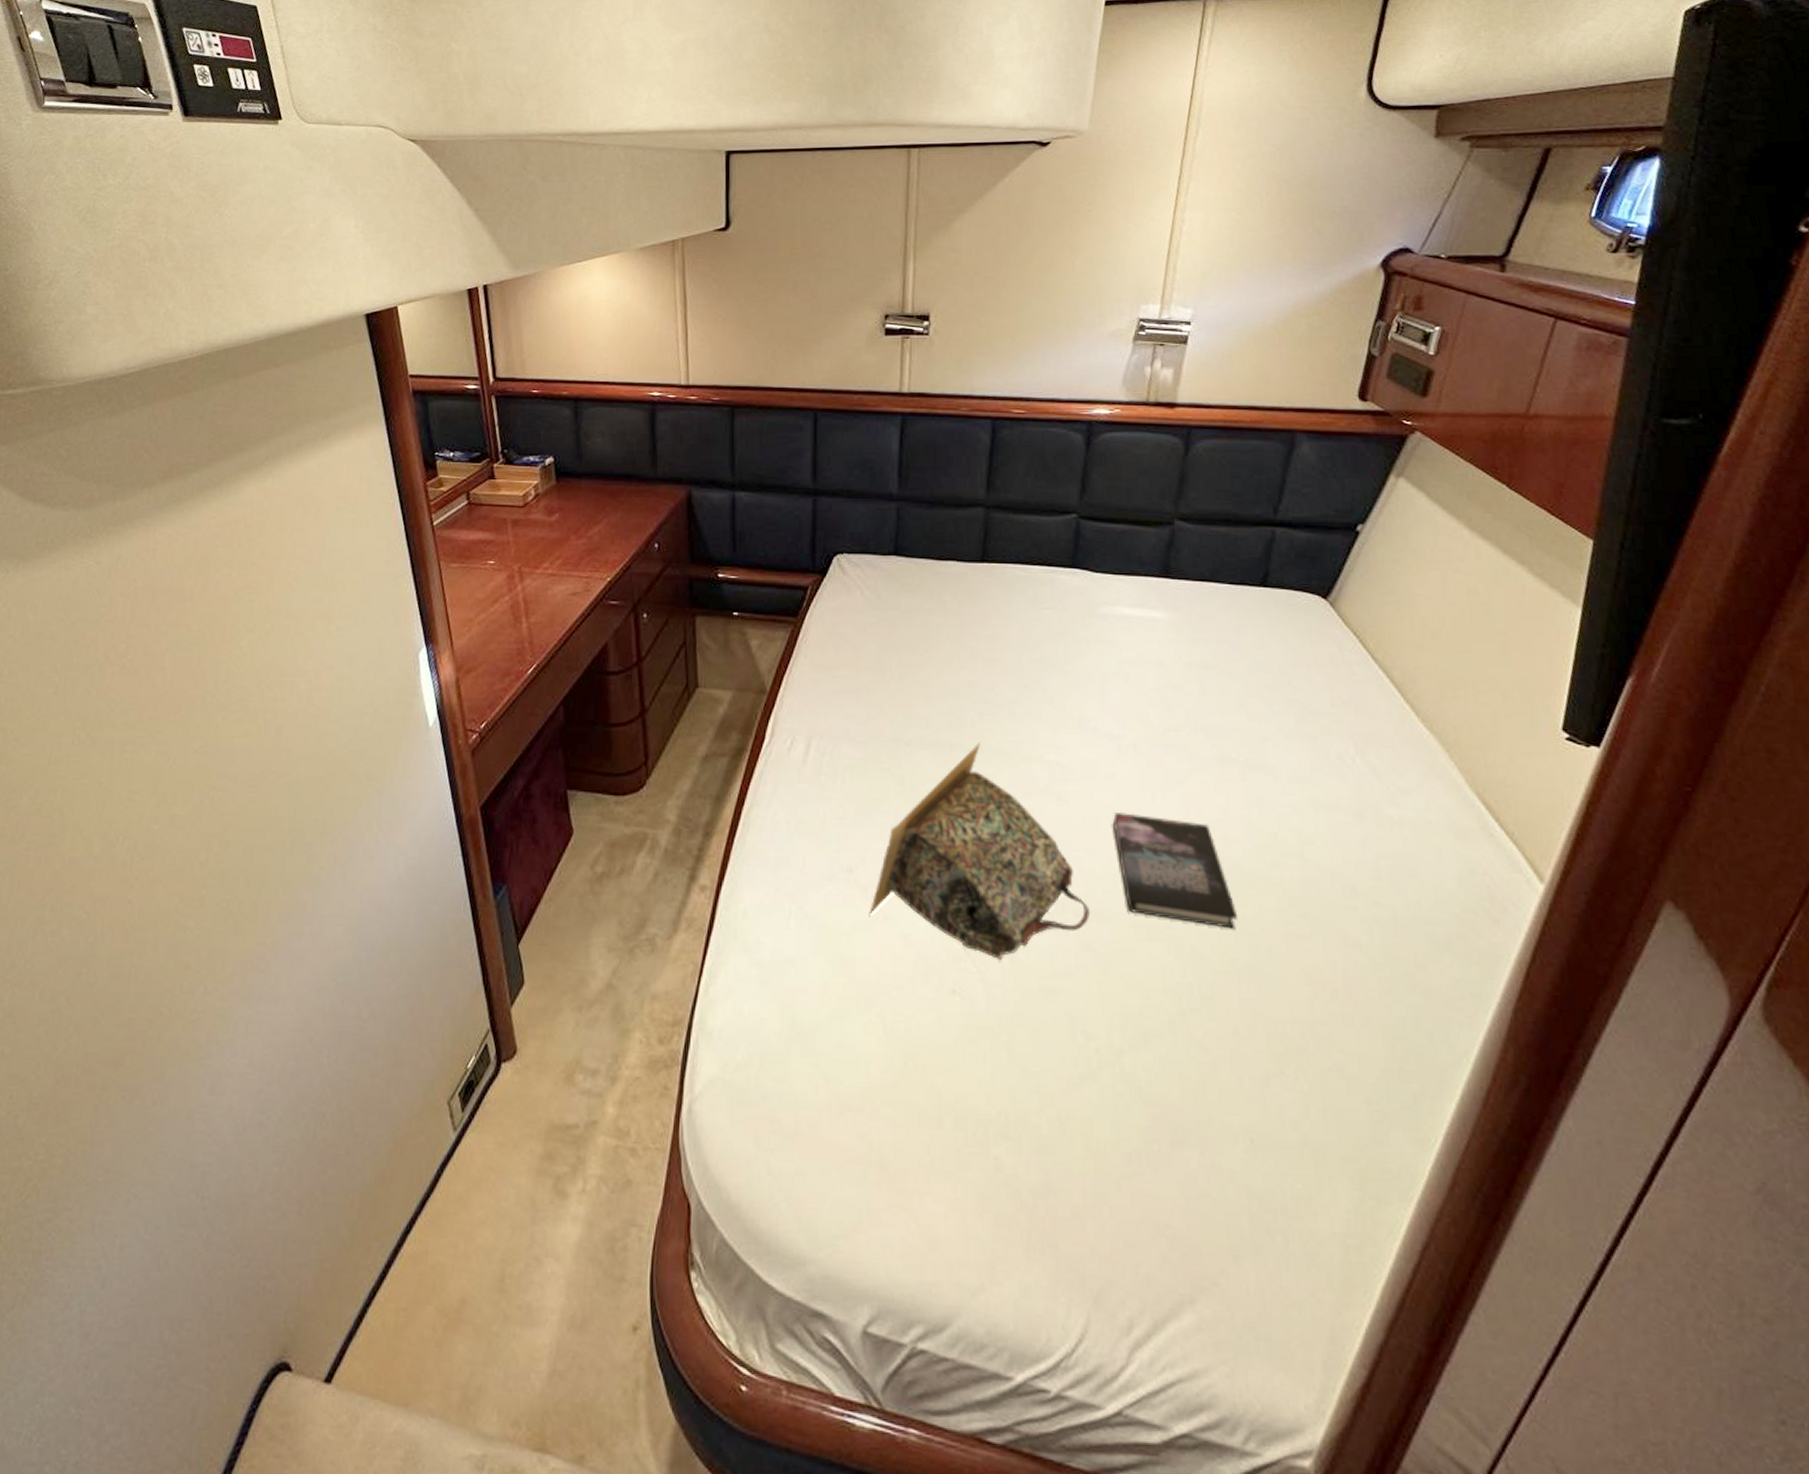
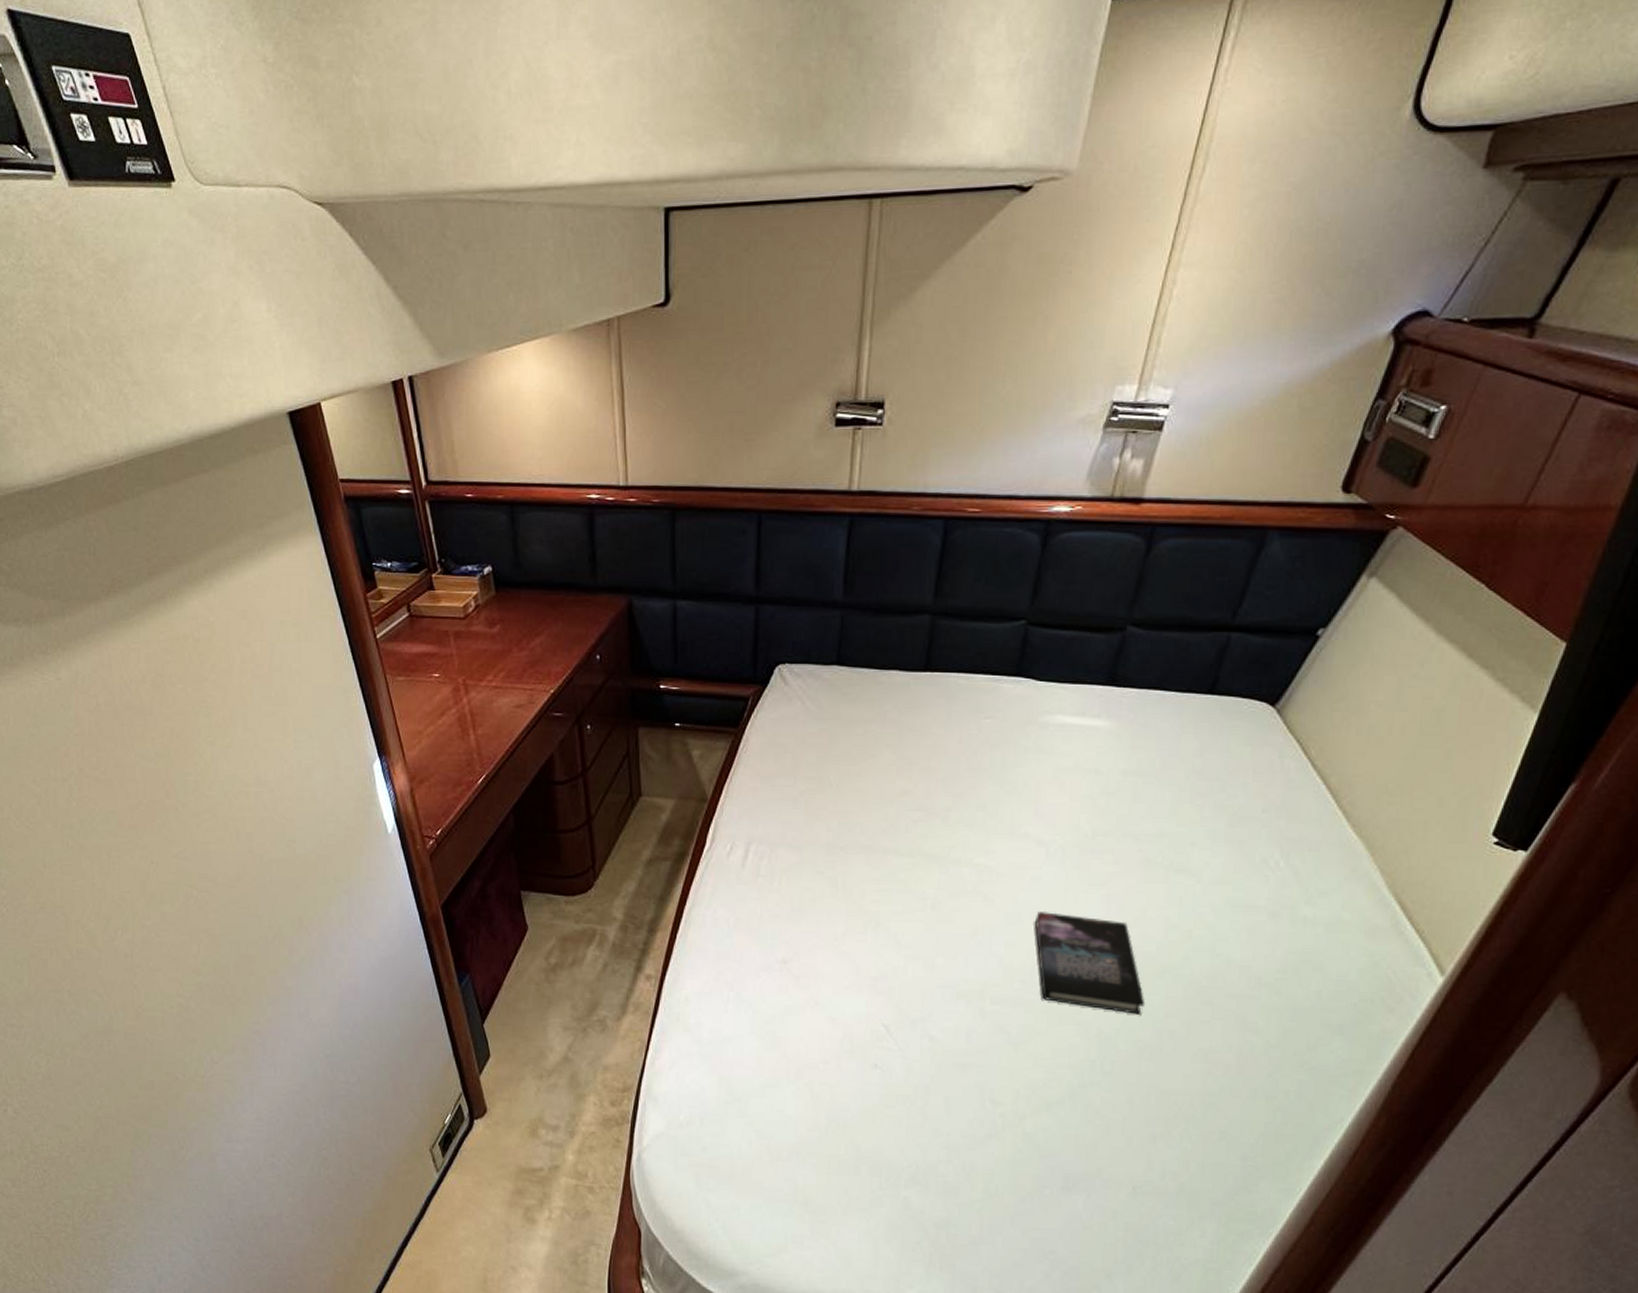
tote bag: present [869,741,1091,962] -> none [801,846,1007,1042]

